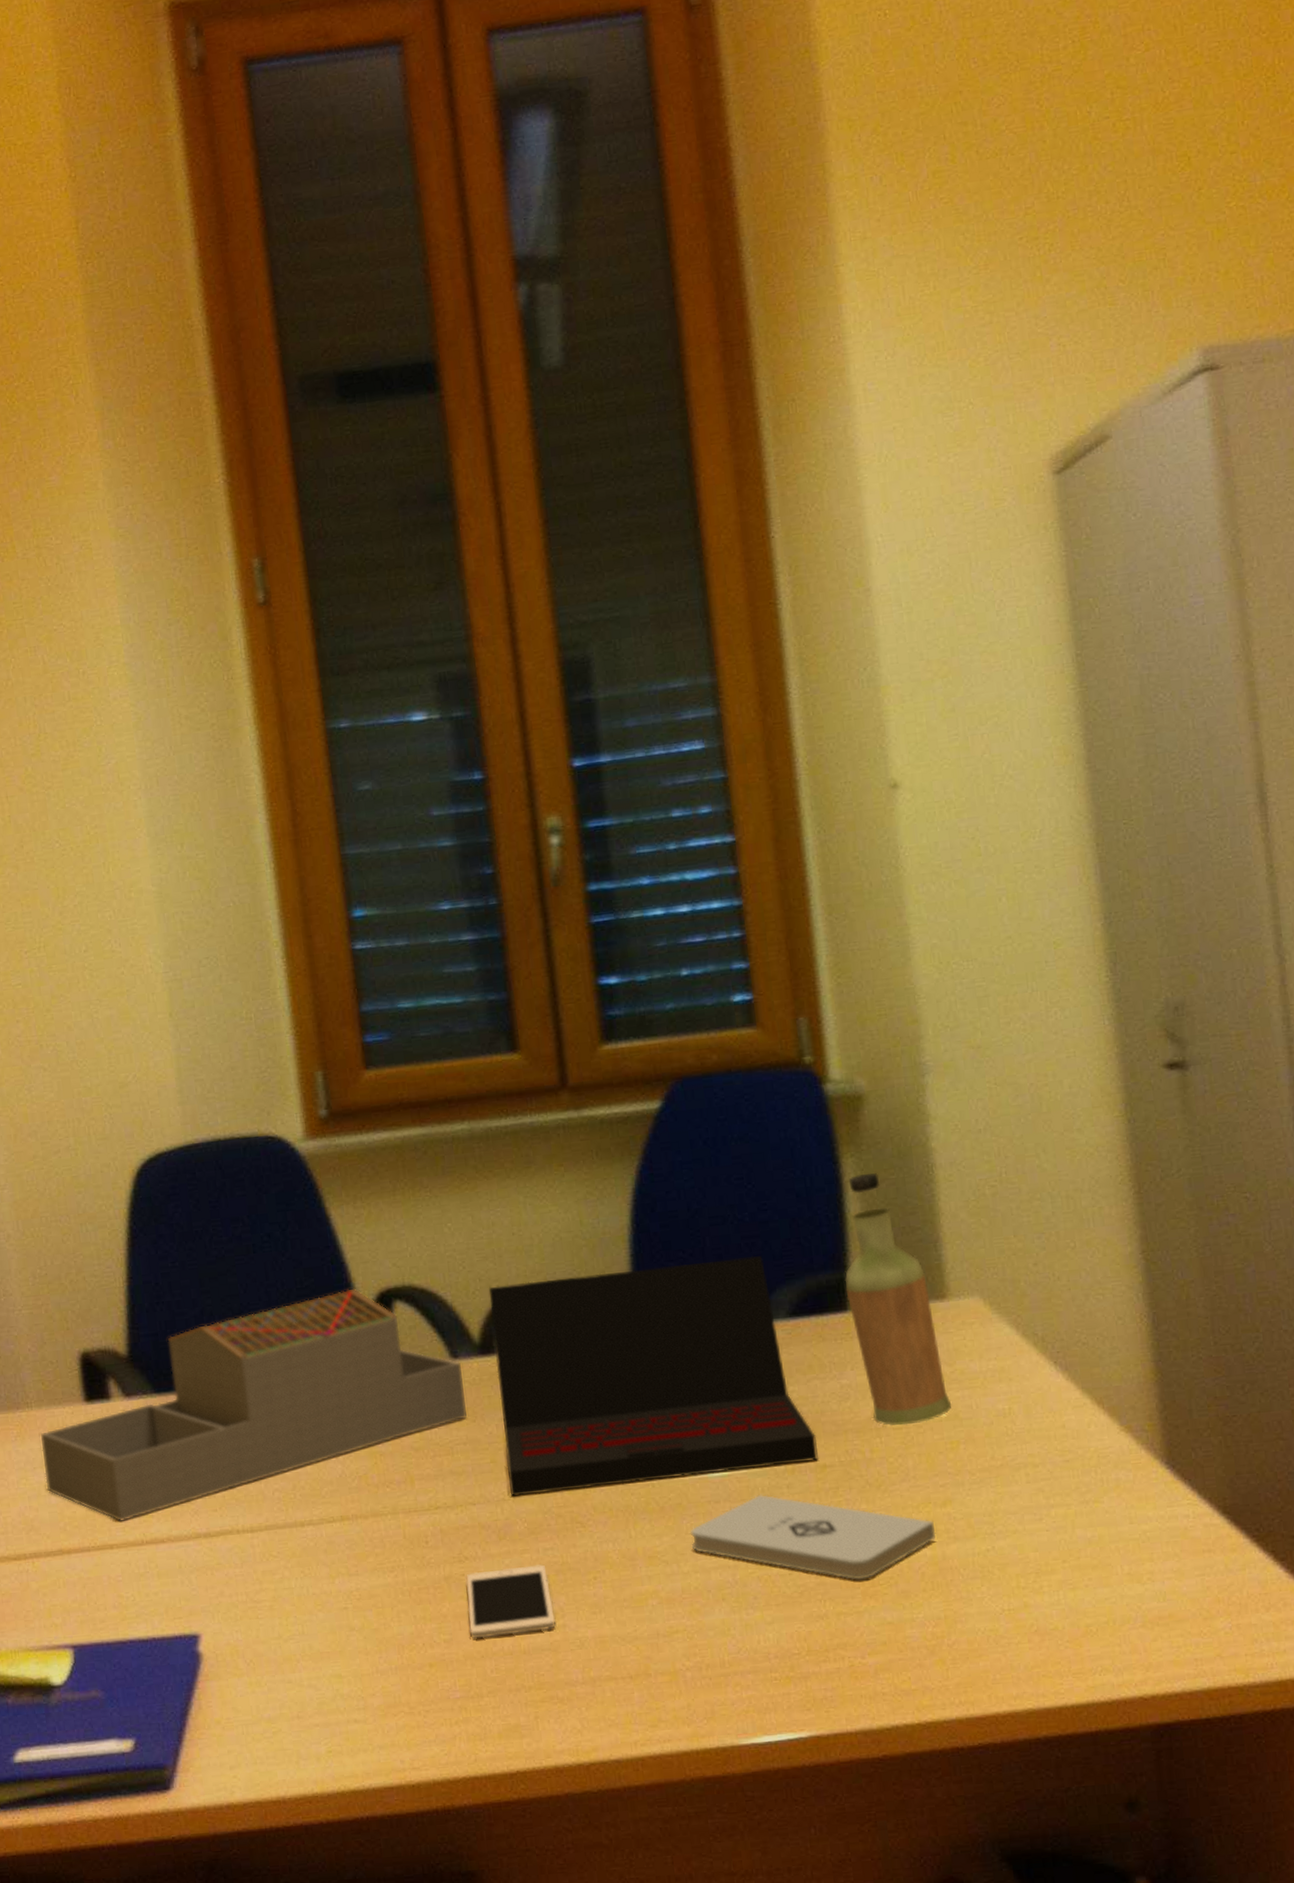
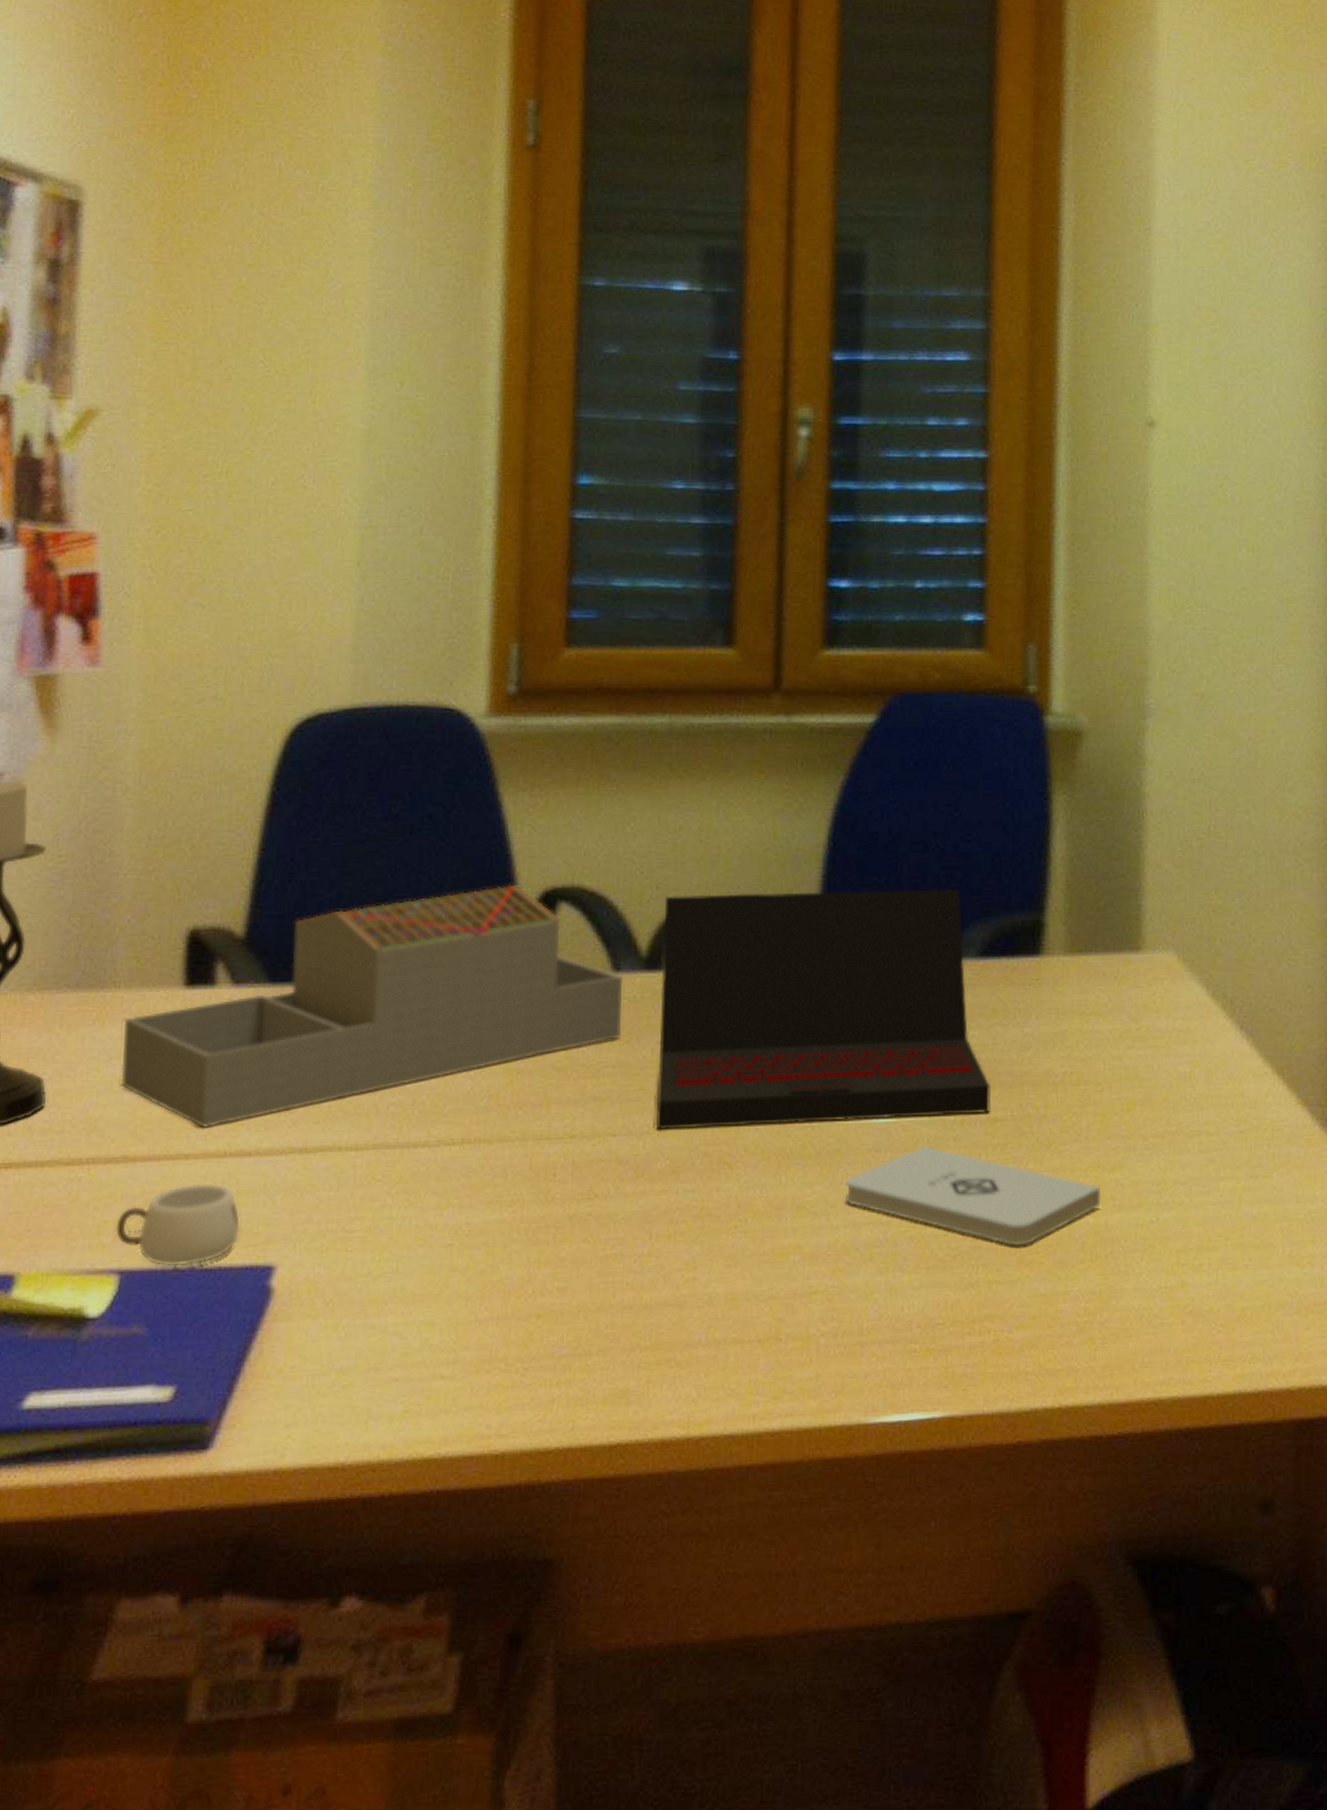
mug: none [62,1567,166,1640] -> present [114,1183,241,1267]
cell phone: present [466,1564,556,1638] -> none [587,1208,685,1287]
bottle: present [844,1172,952,1427] -> none [1040,812,1134,1082]

